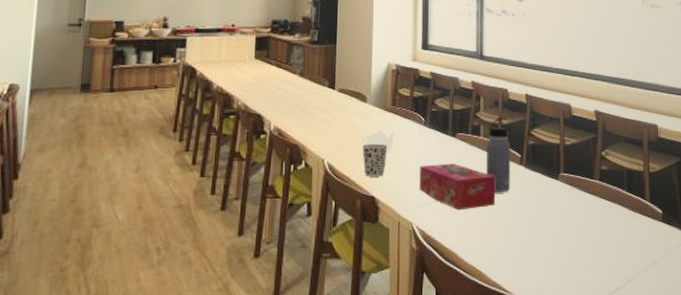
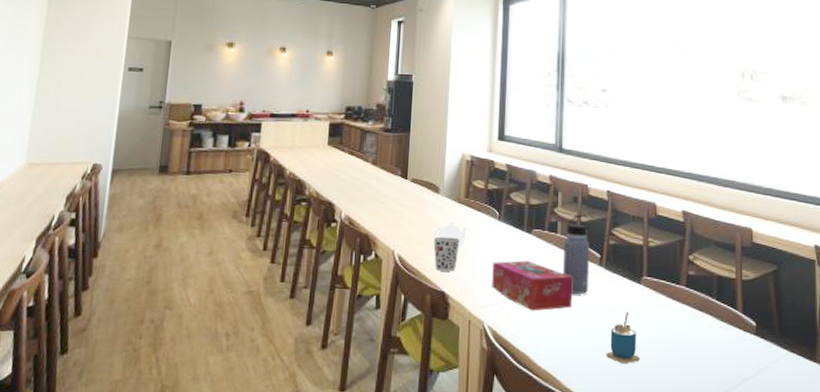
cup: none [528,206,559,255] -> present [606,311,640,364]

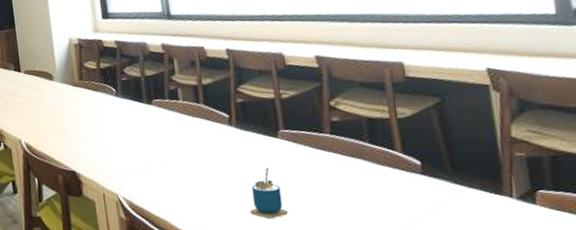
teapot: present [433,222,468,249] -> none [54,105,88,129]
cup: present [433,236,460,272] -> none [56,119,82,153]
tissue box: present [492,260,573,311] -> none [117,131,206,179]
water bottle: present [563,214,591,294] -> none [187,77,222,157]

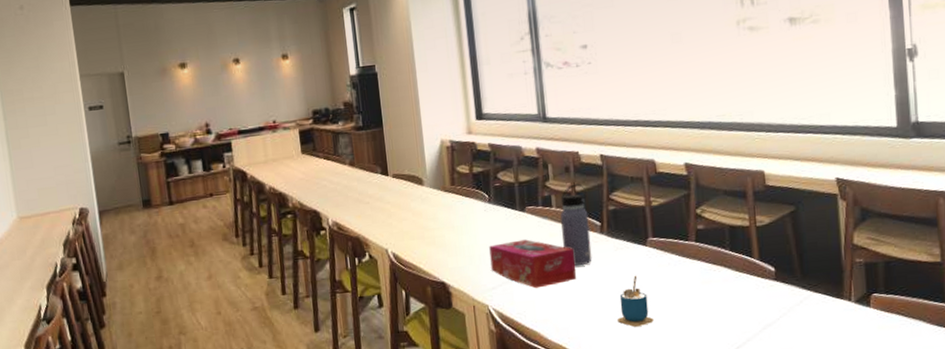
tissue box: none [117,131,206,179] -> present [489,239,577,289]
water bottle: none [187,77,222,157] -> present [560,183,592,265]

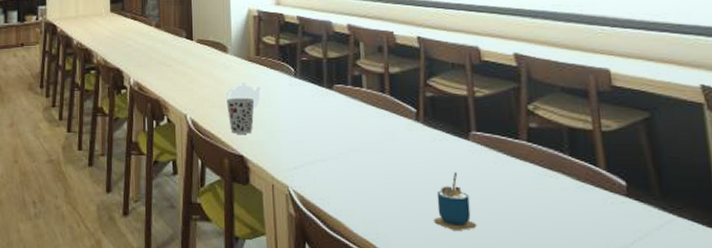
teapot: none [423,212,459,238] -> present [225,82,262,110]
cup: none [425,226,453,263] -> present [226,98,255,134]
tissue box: present [489,239,577,289] -> none [292,119,388,174]
water bottle: present [560,183,592,265] -> none [372,65,406,153]

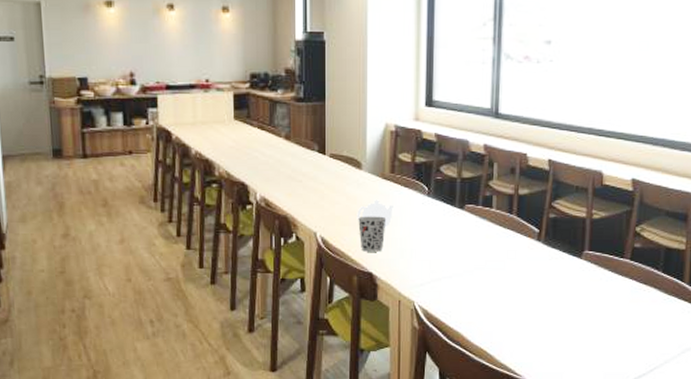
cup: present [434,171,476,232] -> none [542,286,577,339]

